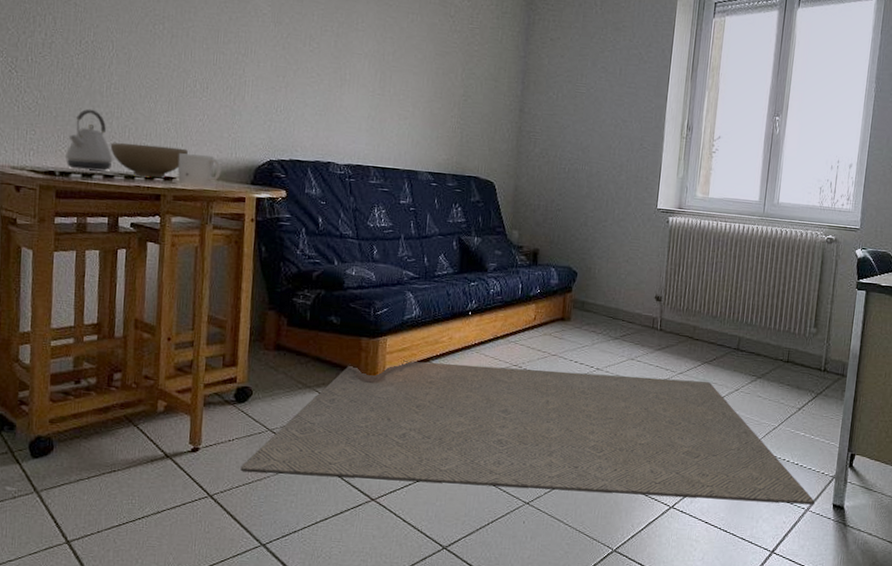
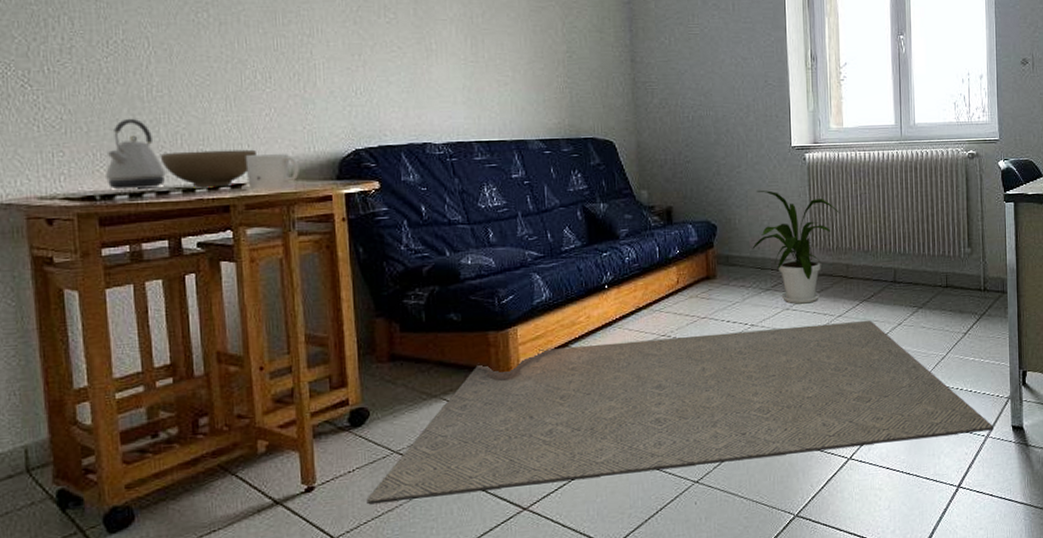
house plant: none [607,244,694,357] -> present [752,190,840,304]

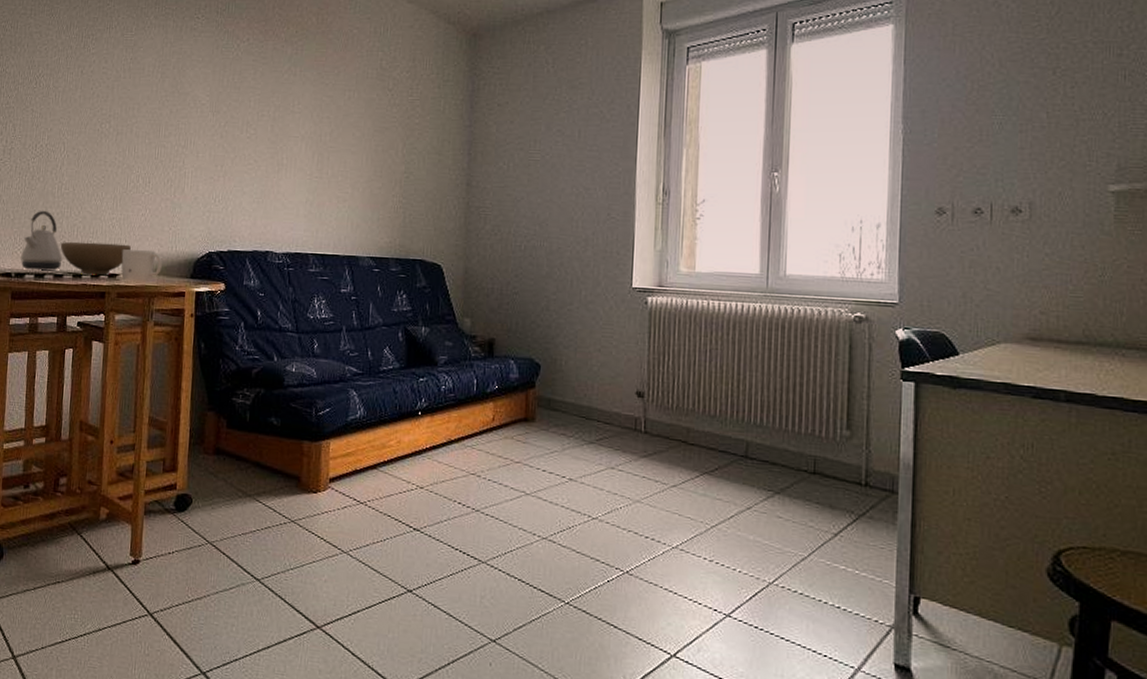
rug: present [366,321,994,504] -> none [180,467,868,663]
house plant: present [752,190,840,304] -> none [578,331,683,466]

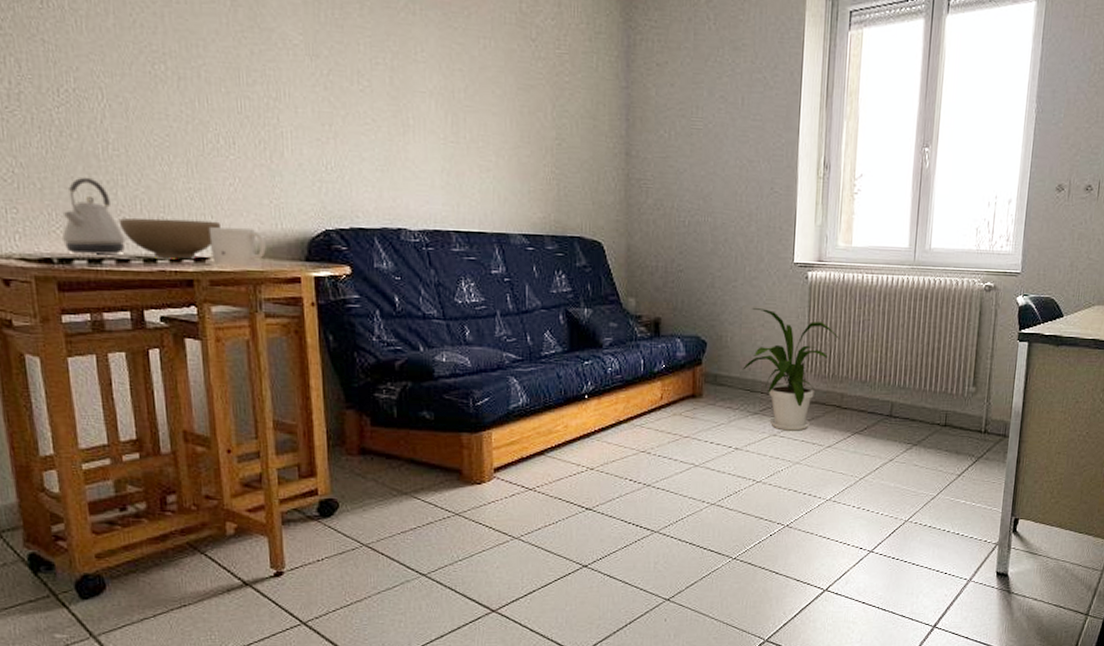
house plant: none [578,331,683,466] -> present [742,307,839,431]

